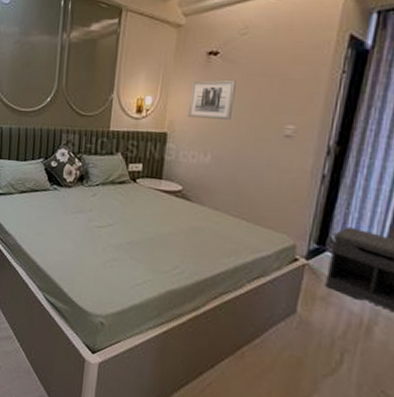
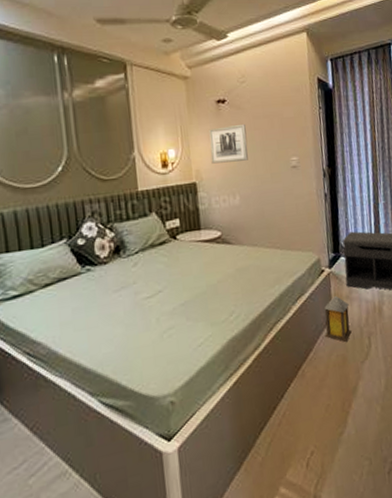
lantern: none [280,292,323,346] -> present [324,296,352,342]

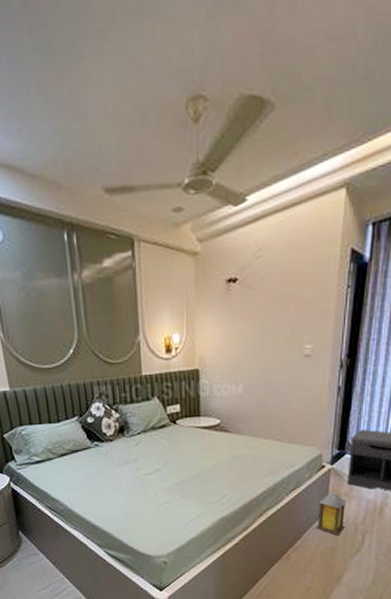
wall art: present [209,123,248,164] -> none [215,306,257,350]

